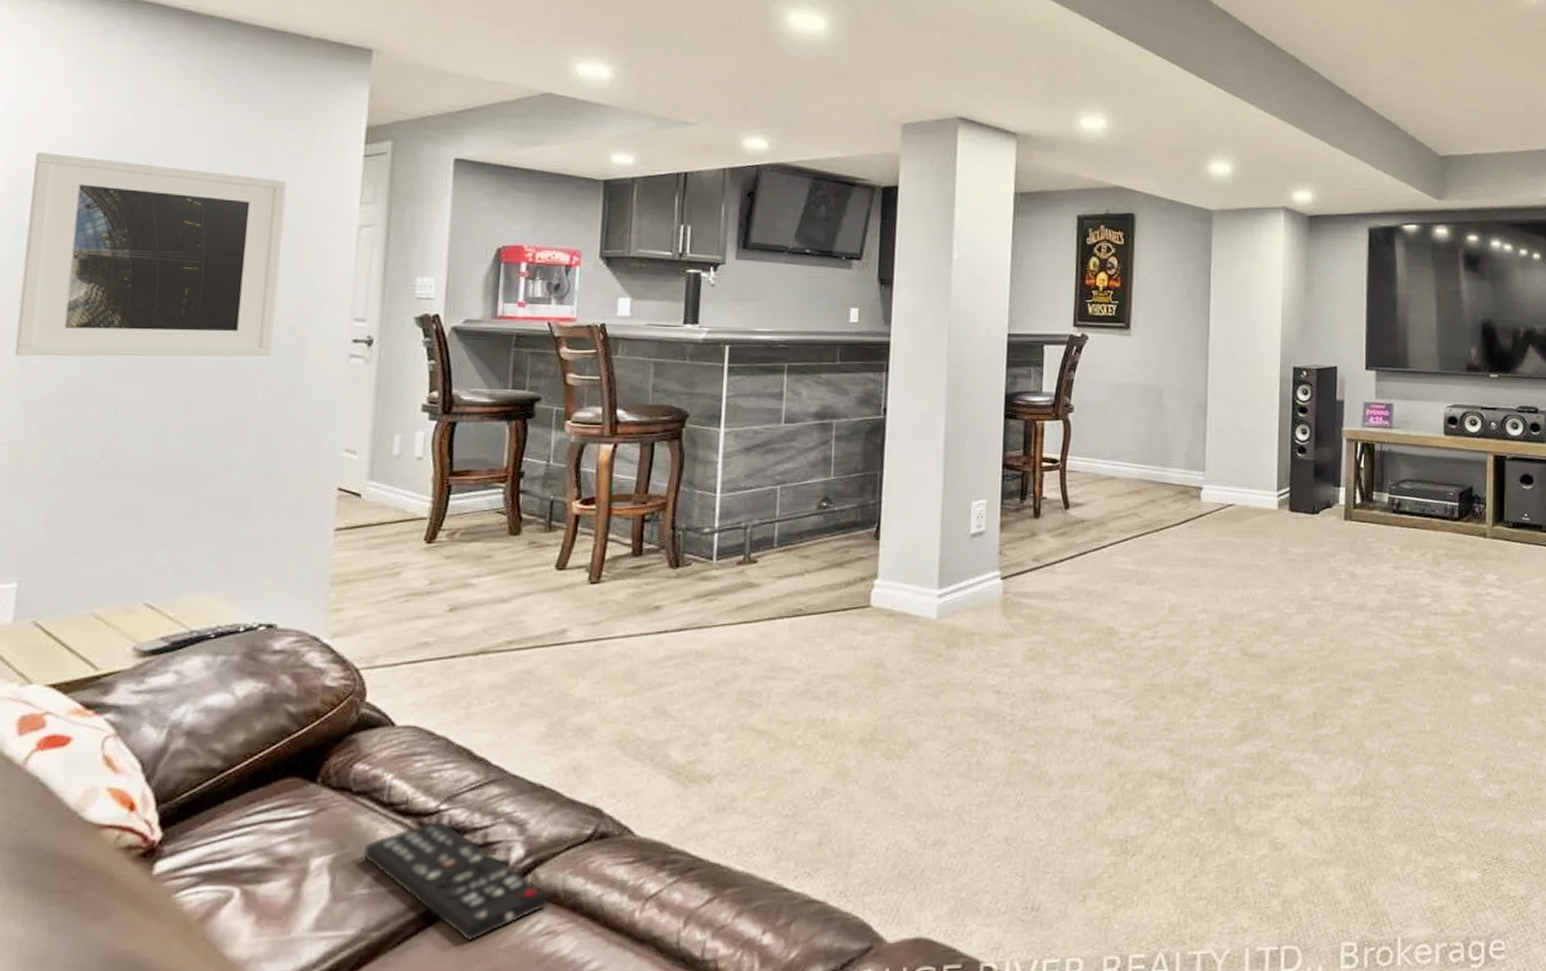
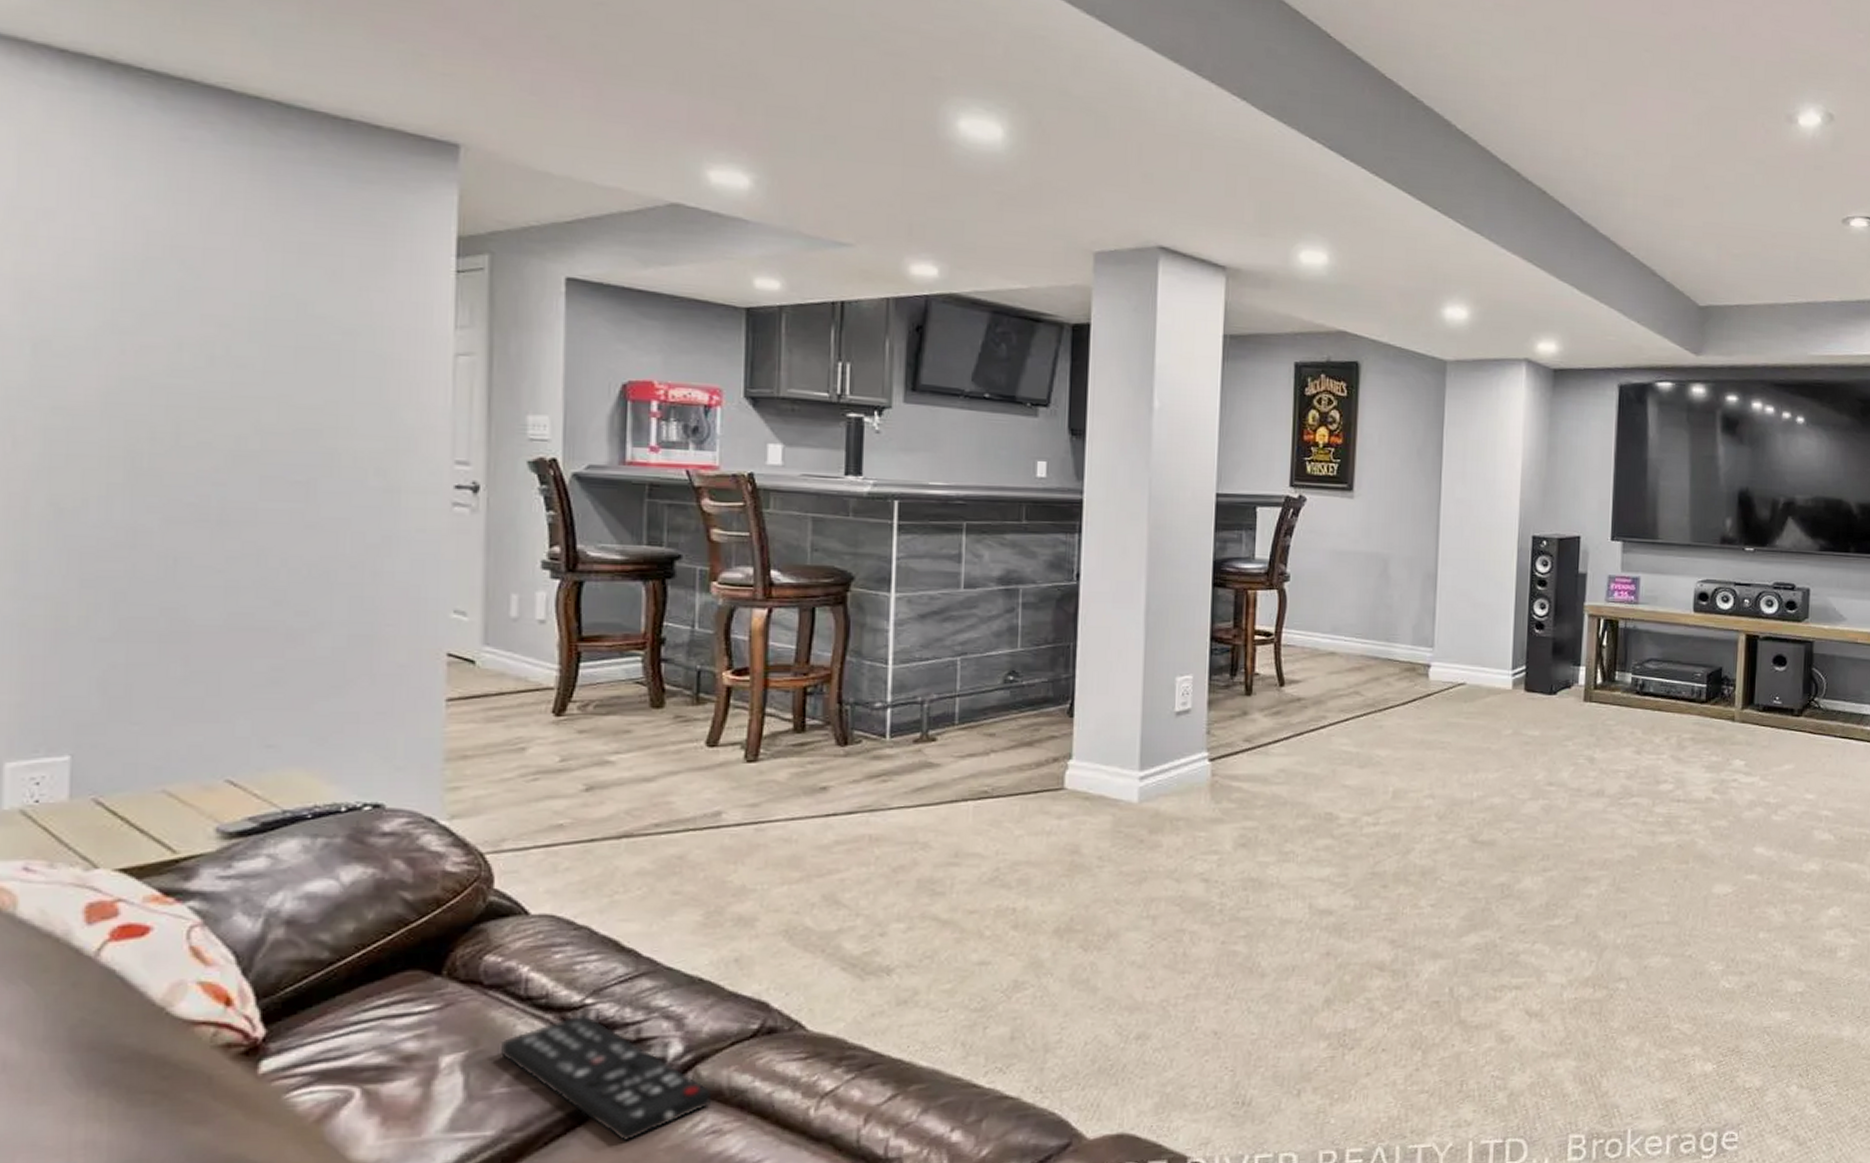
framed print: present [14,151,287,357] -> none [43,255,364,503]

